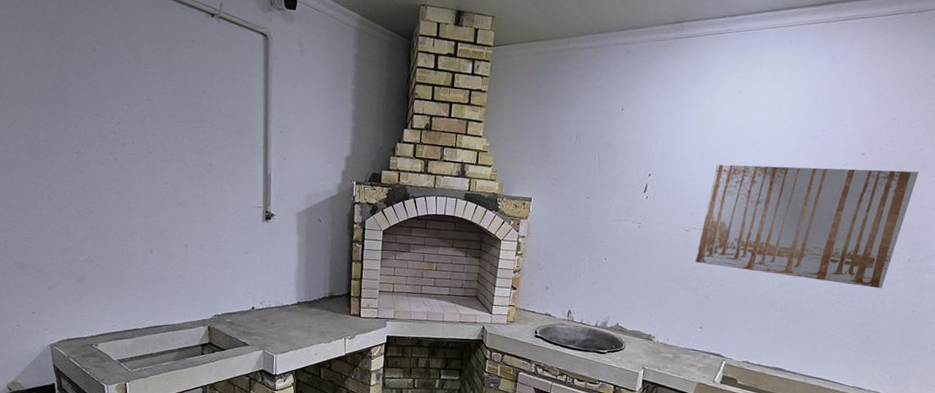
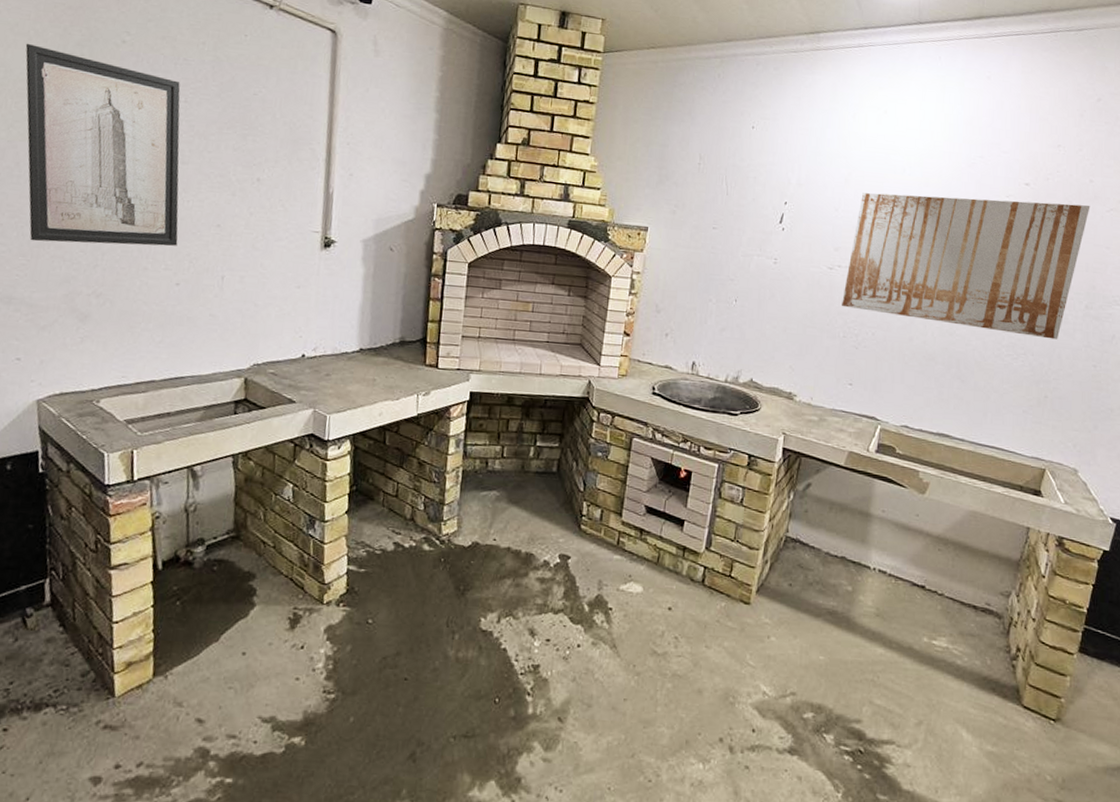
wall art: none [17,53,149,221] -> present [25,43,180,247]

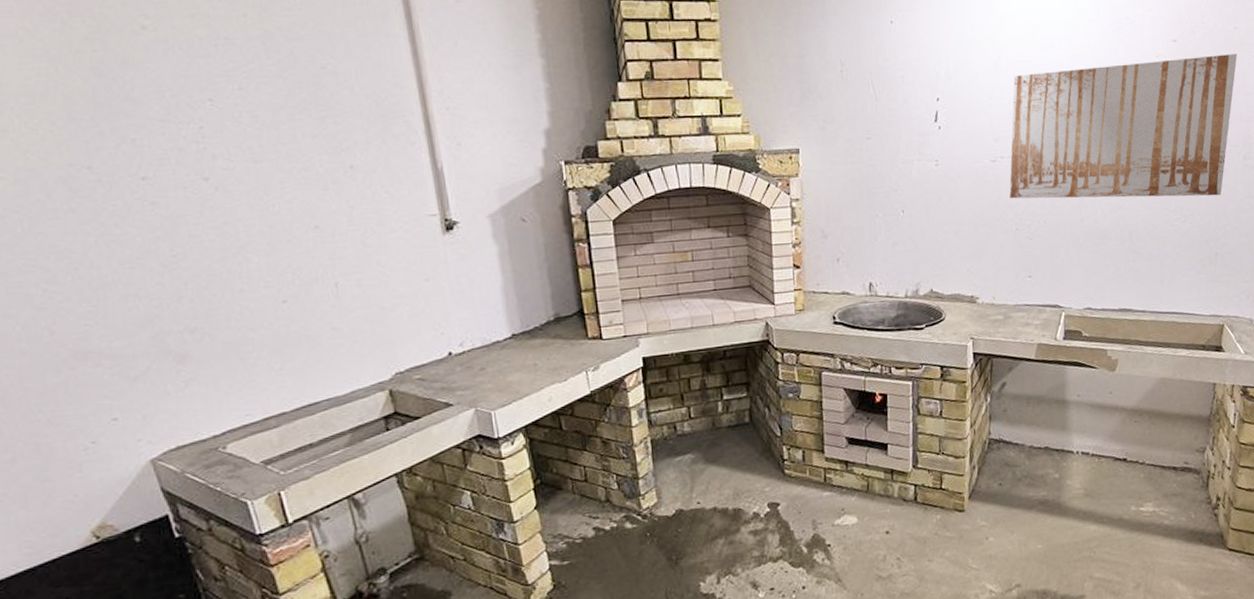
wall art: present [25,43,180,247] -> none [17,46,273,283]

